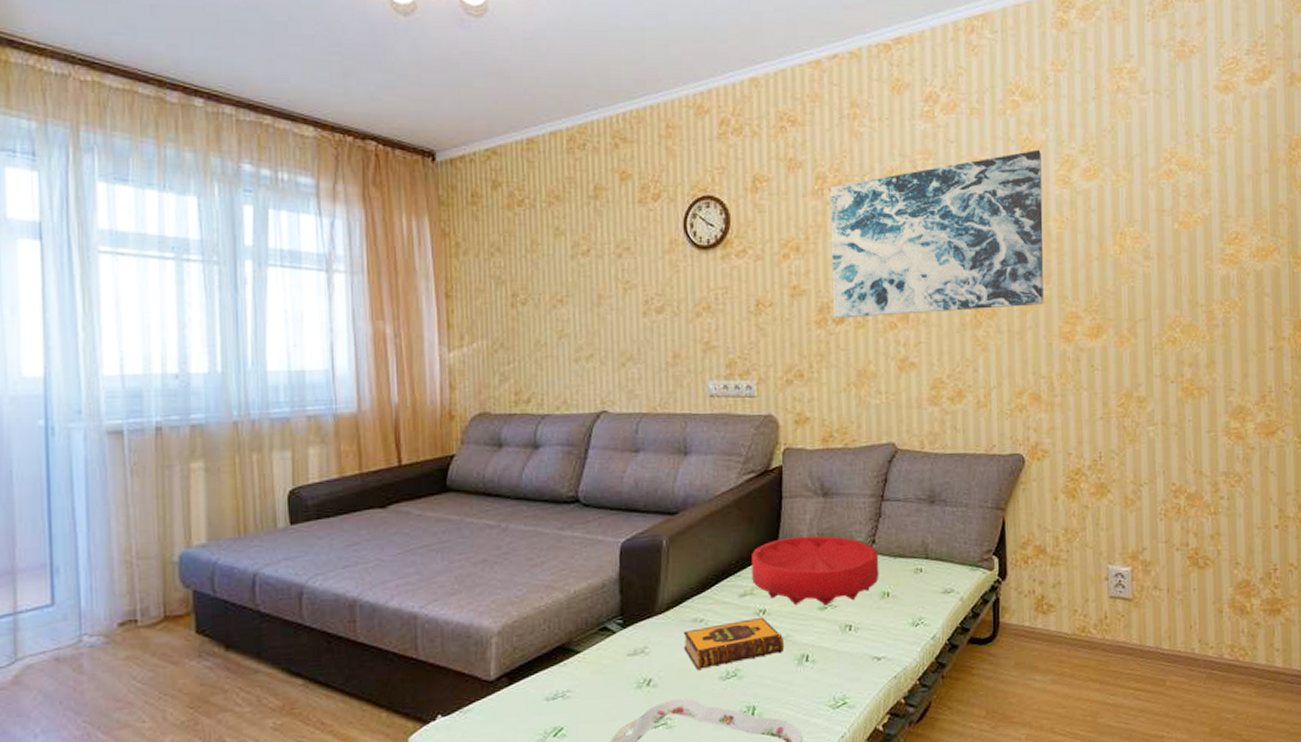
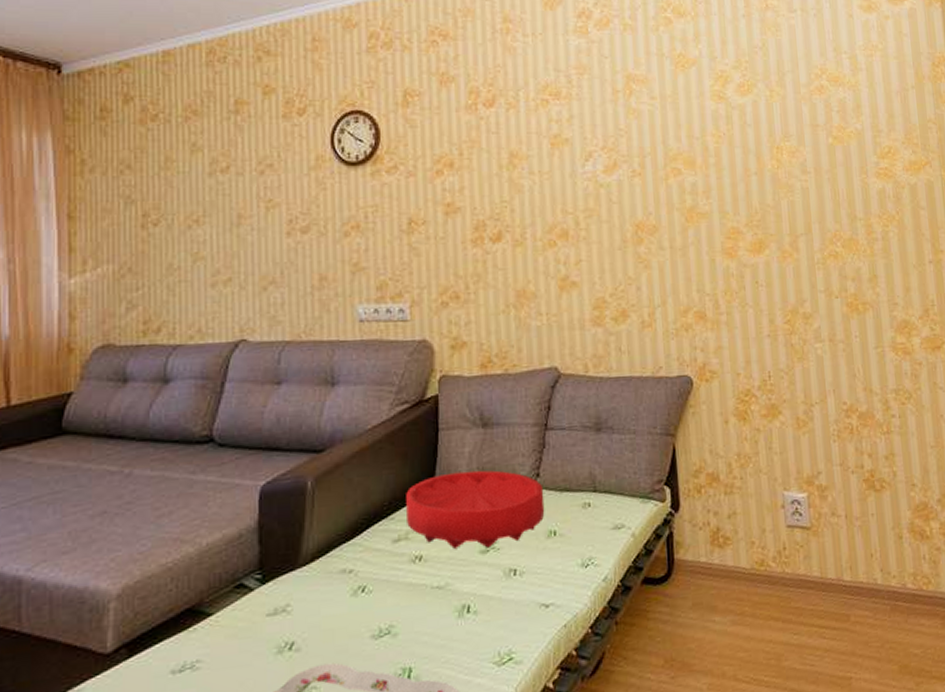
hardback book: present [683,617,785,671] -> none [330,564,444,630]
wall art: present [831,149,1044,319] -> none [484,65,705,237]

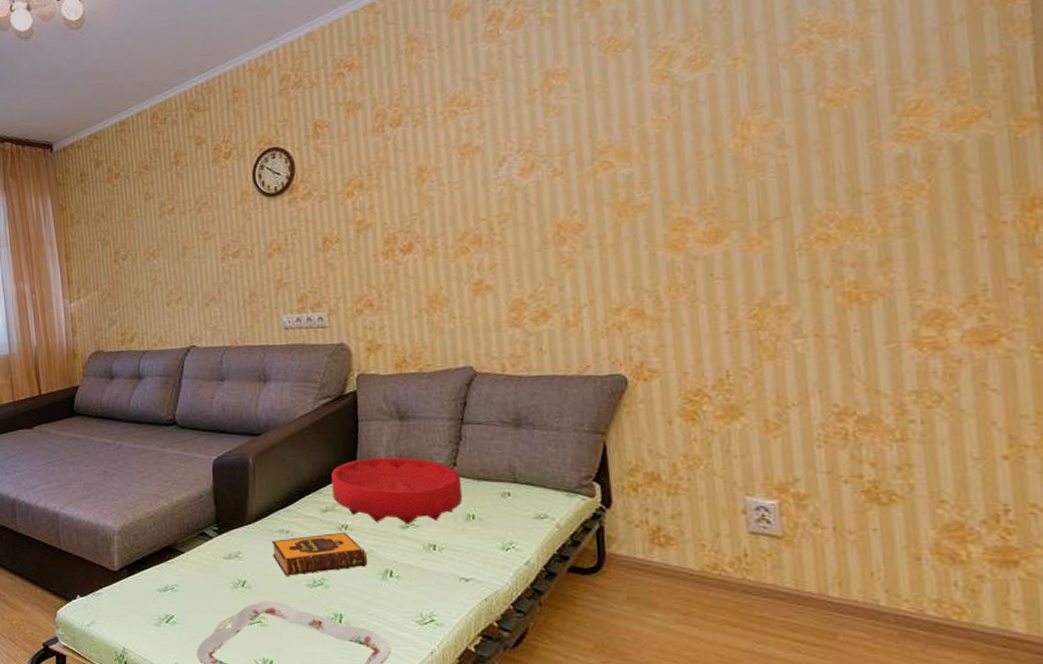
hardback book: none [330,564,444,630] -> present [271,532,368,577]

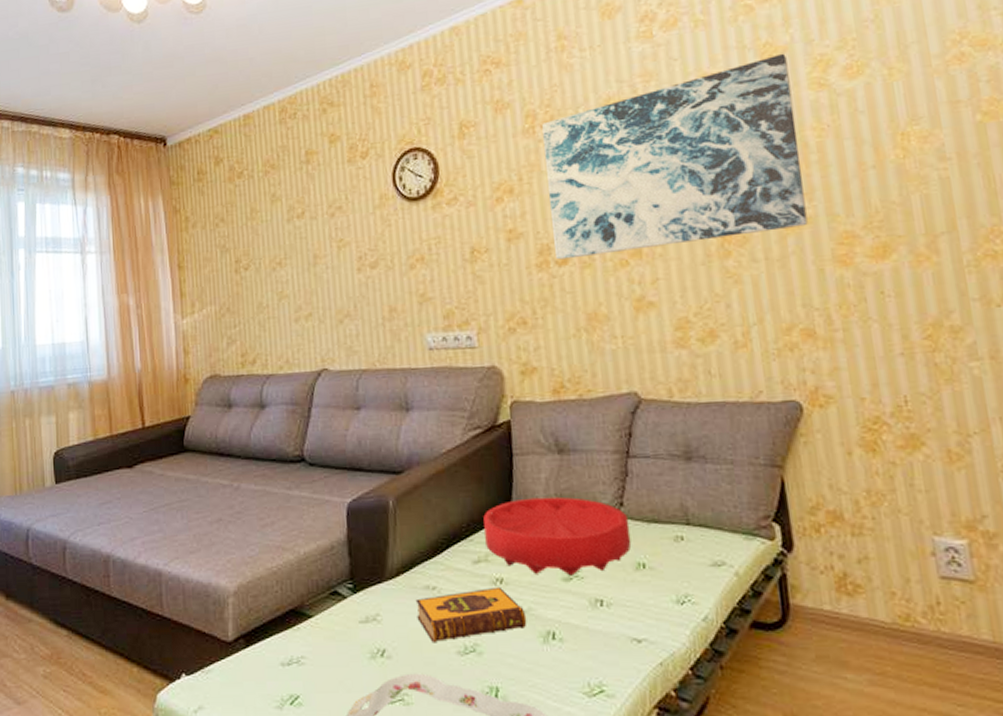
wall art: none [391,47,643,248] -> present [542,53,808,260]

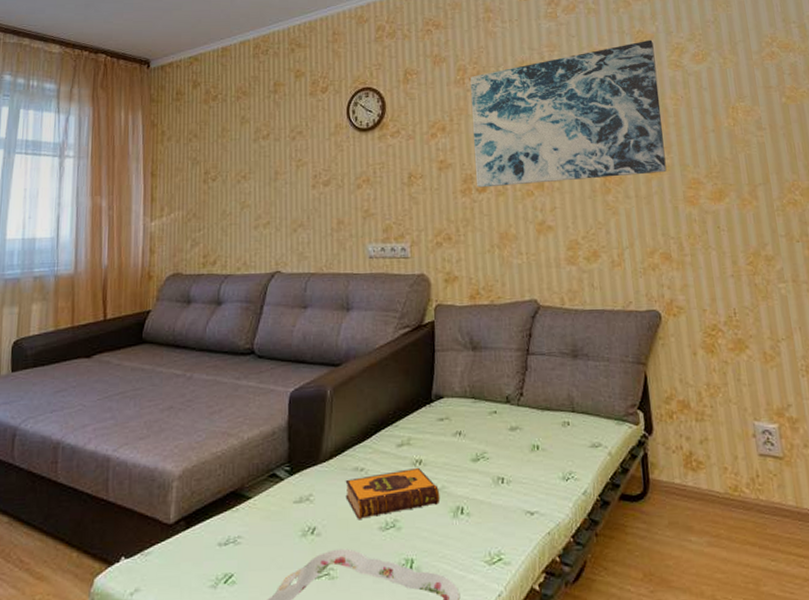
cushion: present [483,496,632,576] -> none [408,387,528,457]

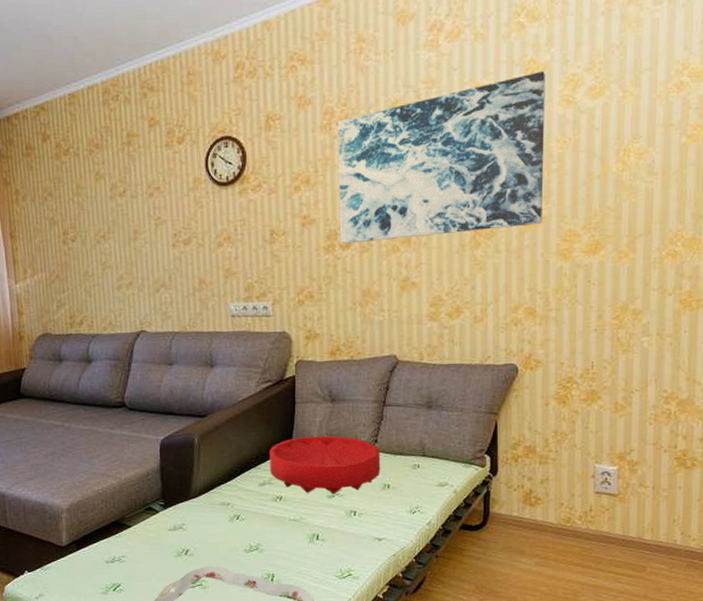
hardback book: present [345,467,440,520] -> none [213,502,298,544]
cushion: none [408,387,528,457] -> present [269,435,381,494]

